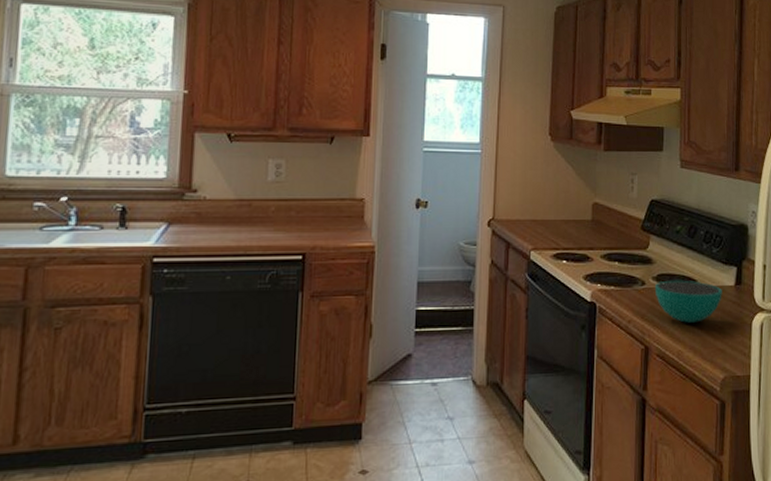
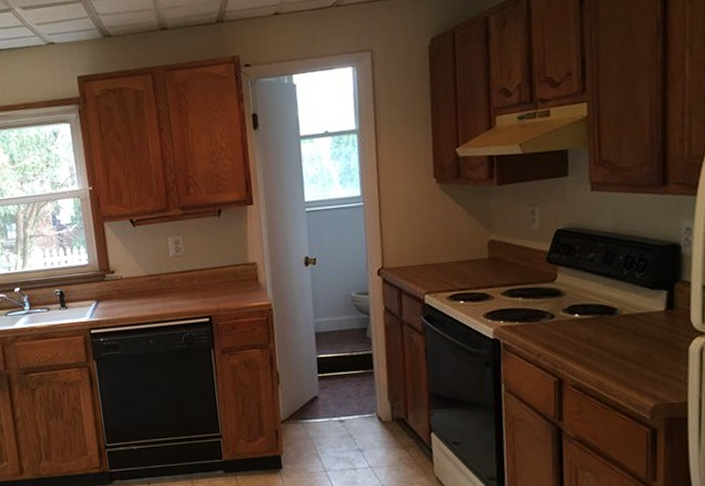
bowl: present [654,280,722,323] -> none [565,309,650,353]

